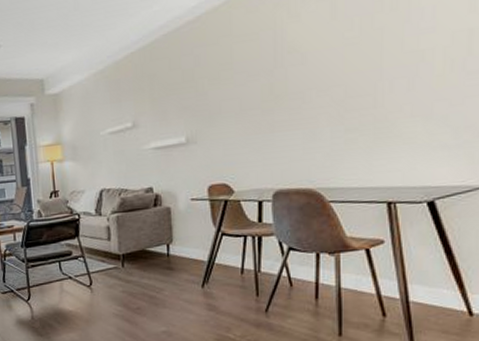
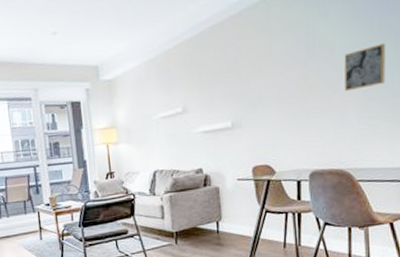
wall art: none [316,46,368,103] -> present [344,43,386,92]

